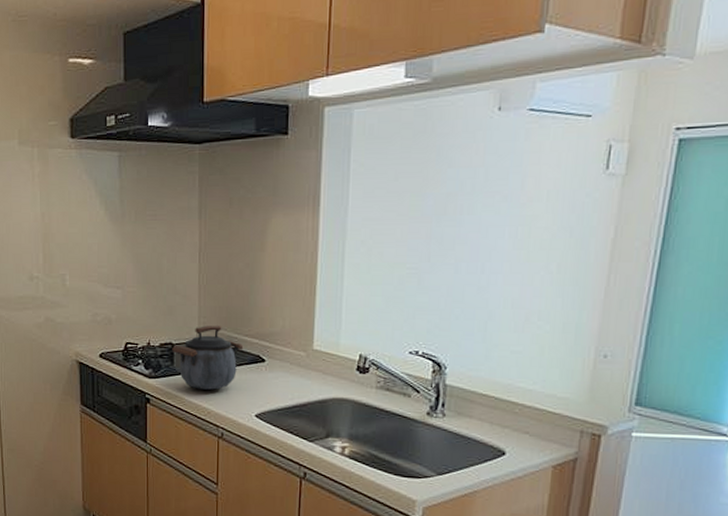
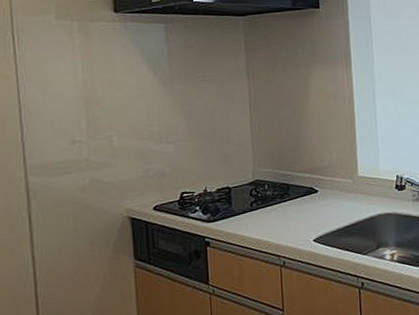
kettle: present [172,325,244,390] -> none [229,165,298,226]

